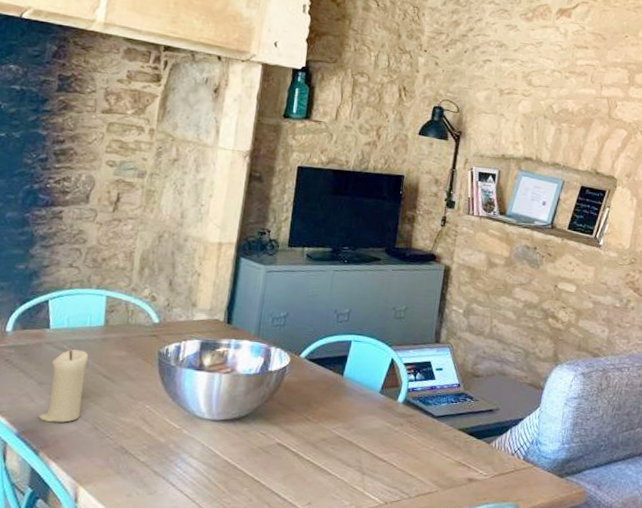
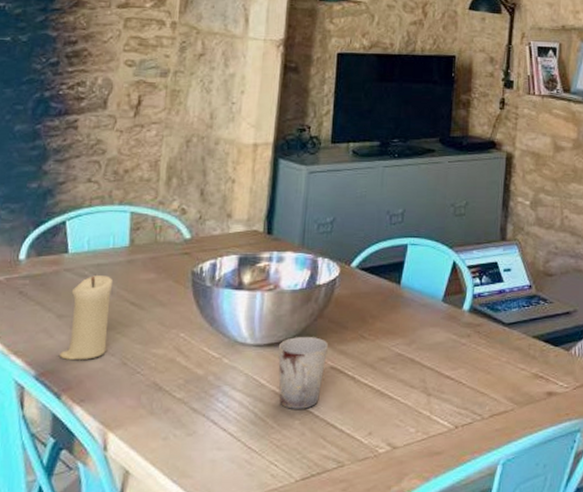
cup: none [231,415,276,478] -> present [278,337,328,409]

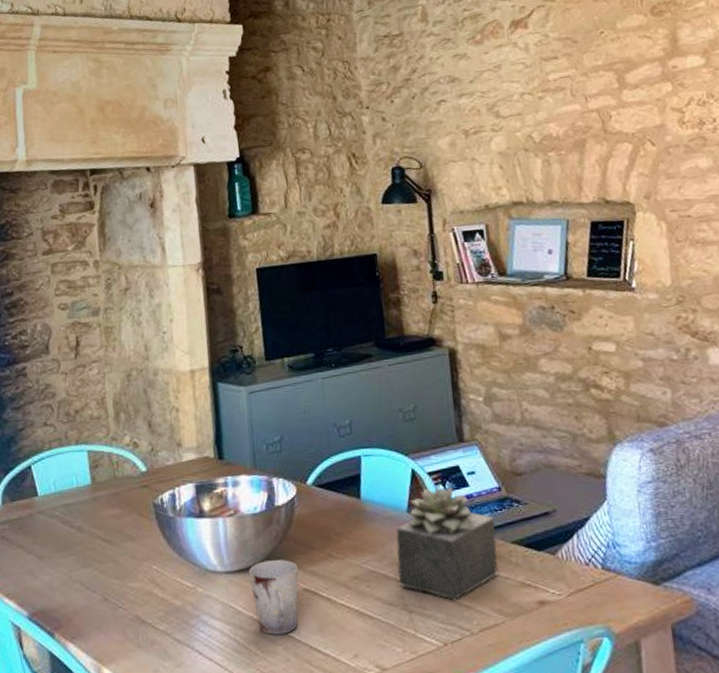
candle: present [59,275,114,360] -> none [45,514,87,599]
succulent plant: none [423,280,521,386] -> present [396,487,499,600]

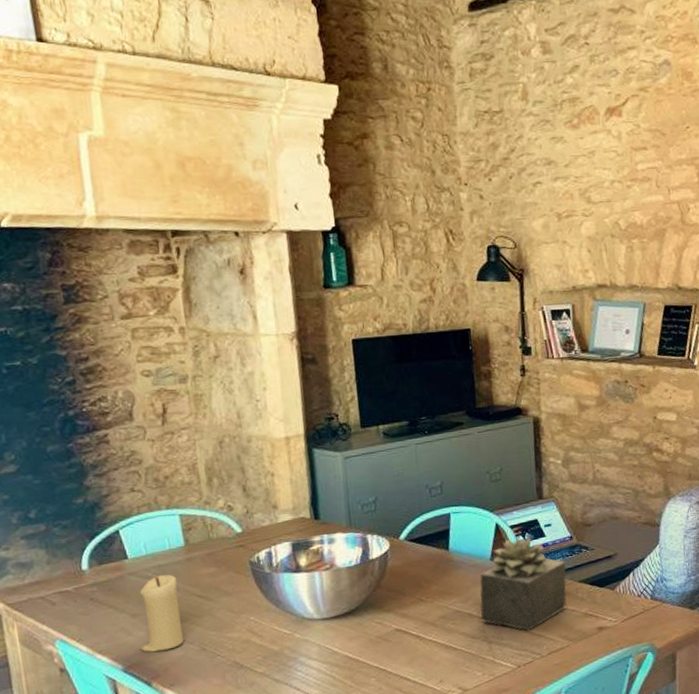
candle: none [45,514,87,599] -> present [139,574,184,652]
cup: present [248,559,298,635] -> none [343,605,391,670]

